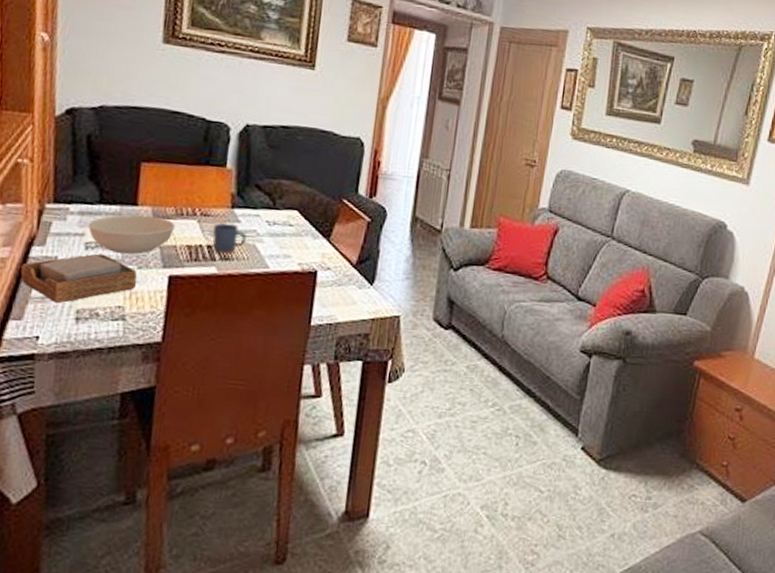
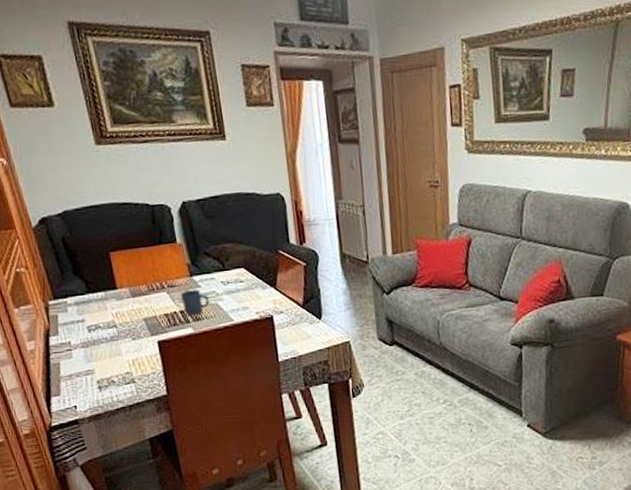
napkin holder: present [20,253,137,304] -> none [46,333,136,379]
bowl: present [87,215,175,255] -> none [84,295,151,331]

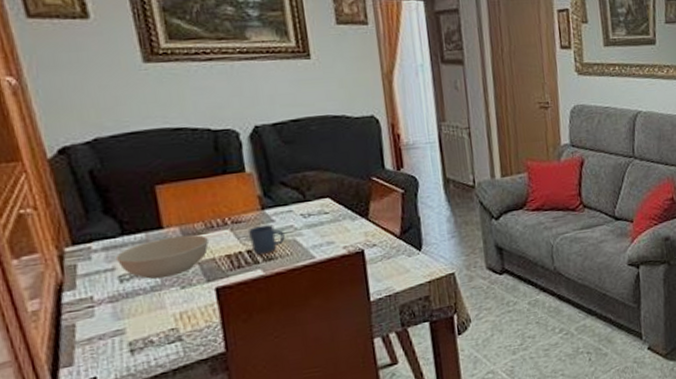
bowl: none [84,295,151,331] -> present [115,234,209,280]

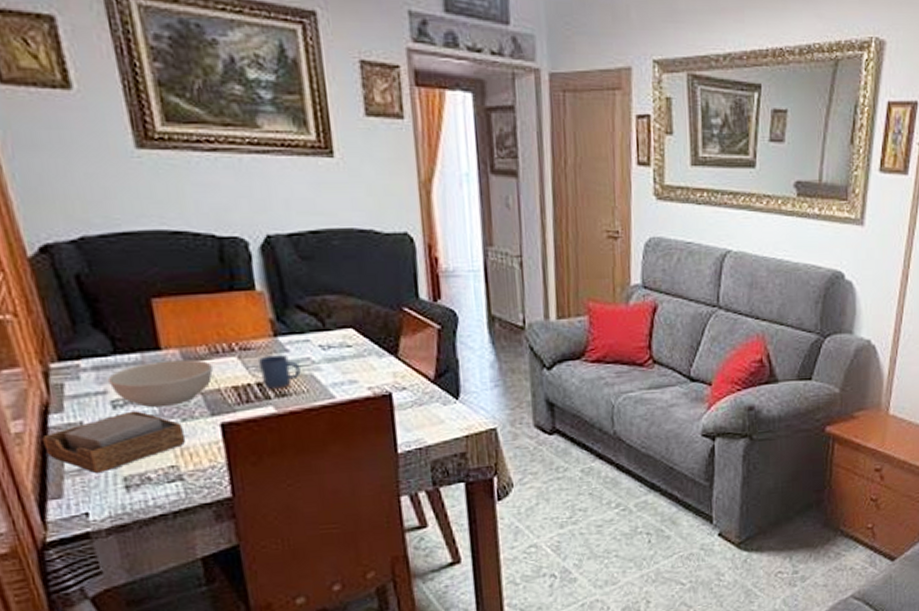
napkin holder: none [56,283,185,342] -> present [42,411,186,474]

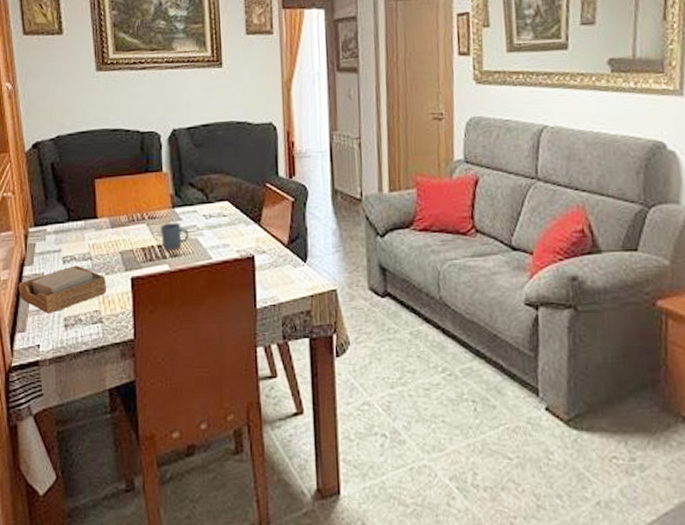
bowl: present [107,359,213,408] -> none [62,226,129,264]

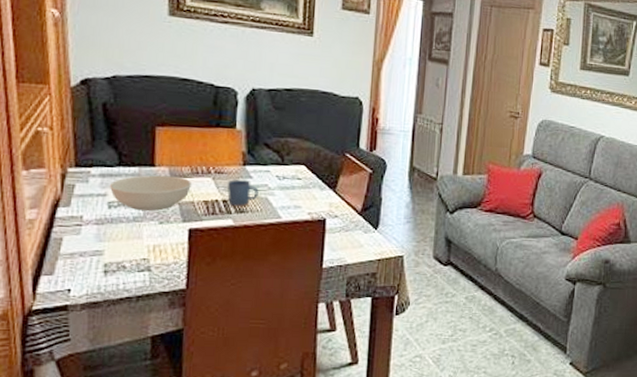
napkin holder: present [18,265,107,314] -> none [48,211,160,259]
bowl: none [62,226,129,264] -> present [109,175,191,212]

